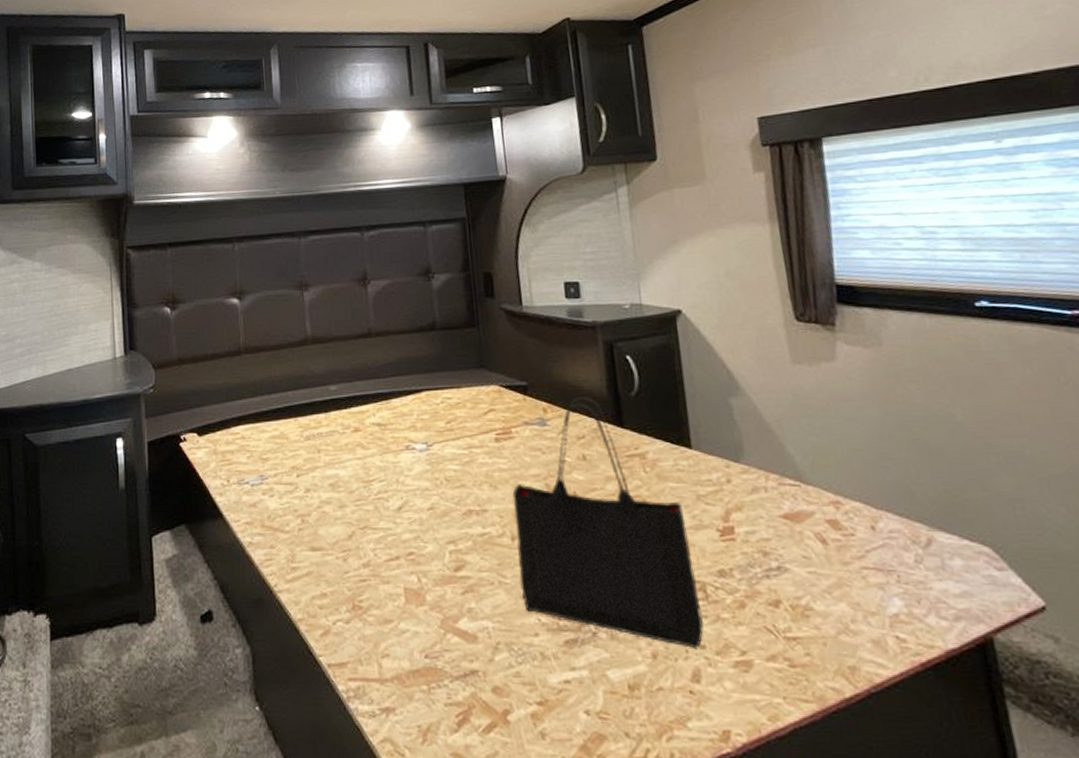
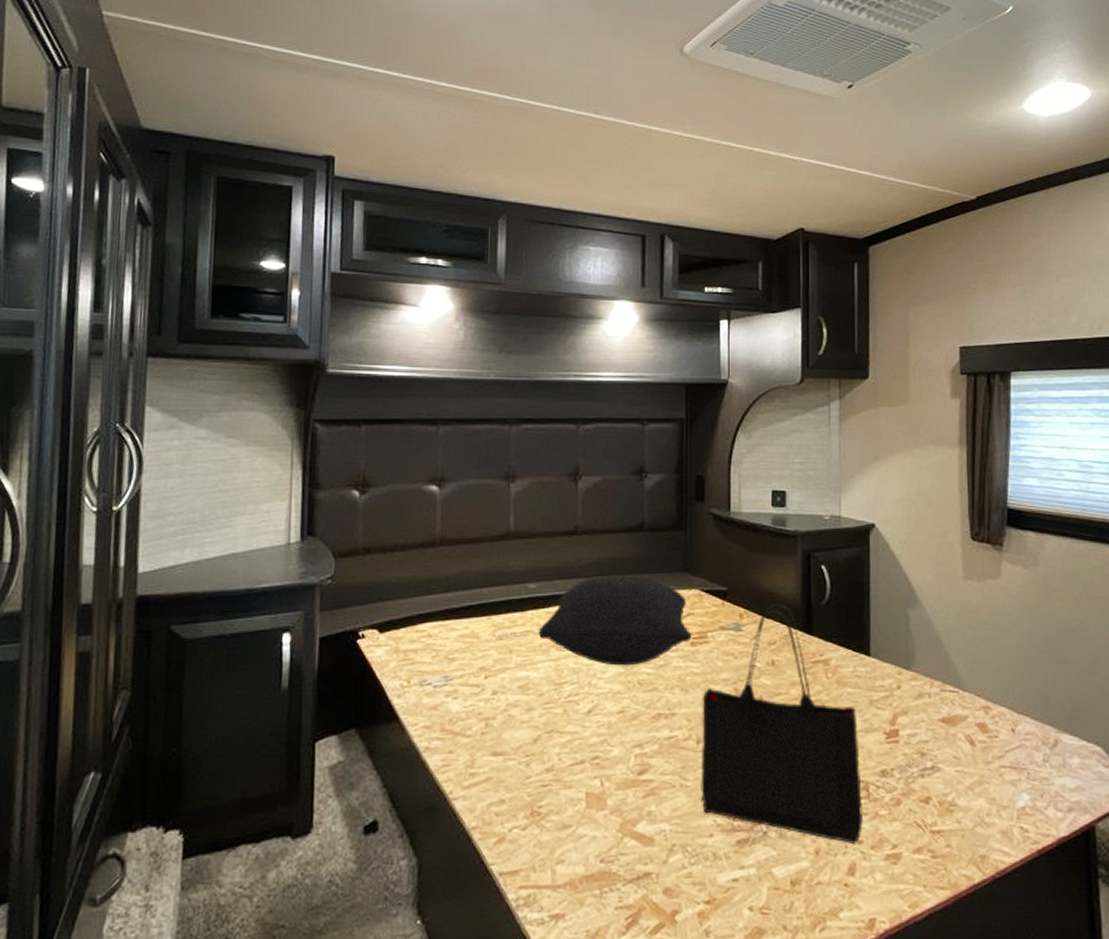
pillow: none [343,374,496,463] -> present [538,575,692,666]

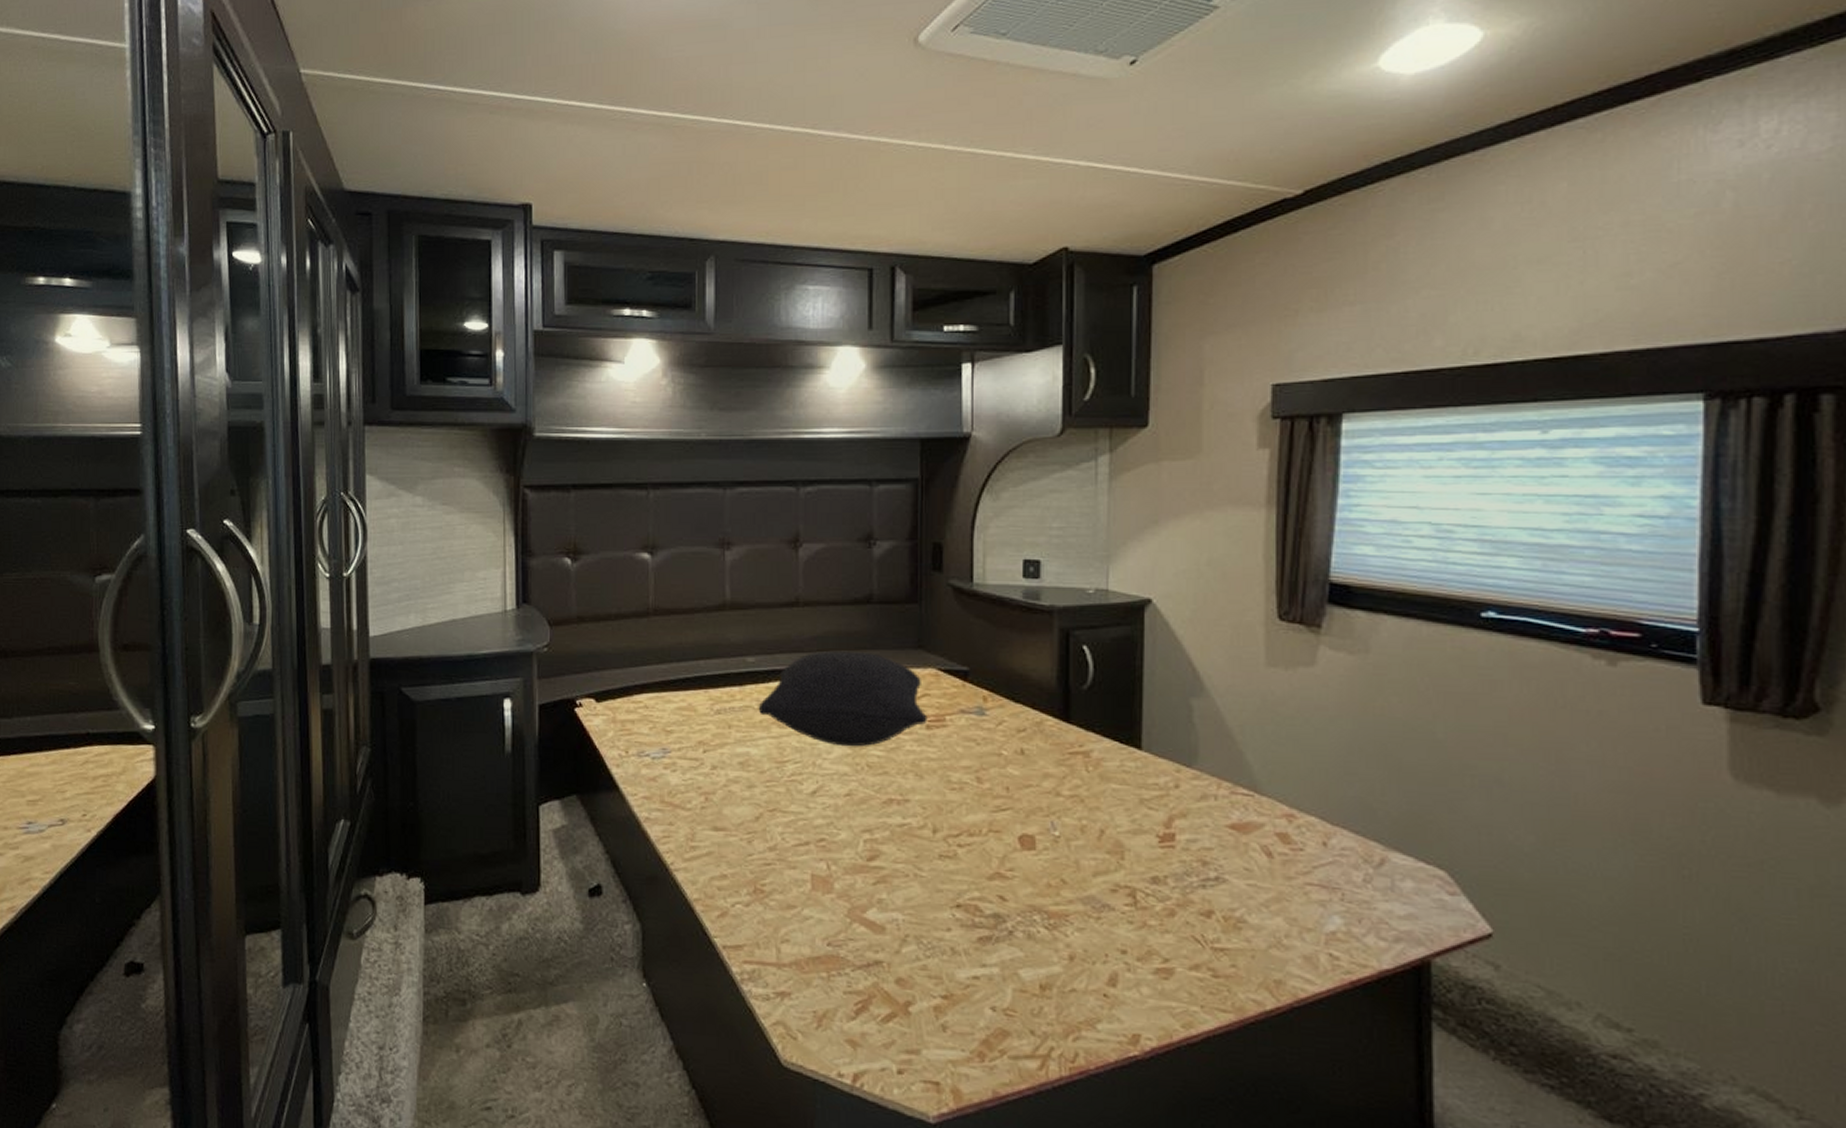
tote bag: present [700,604,863,845] -> none [937,687,1127,955]

